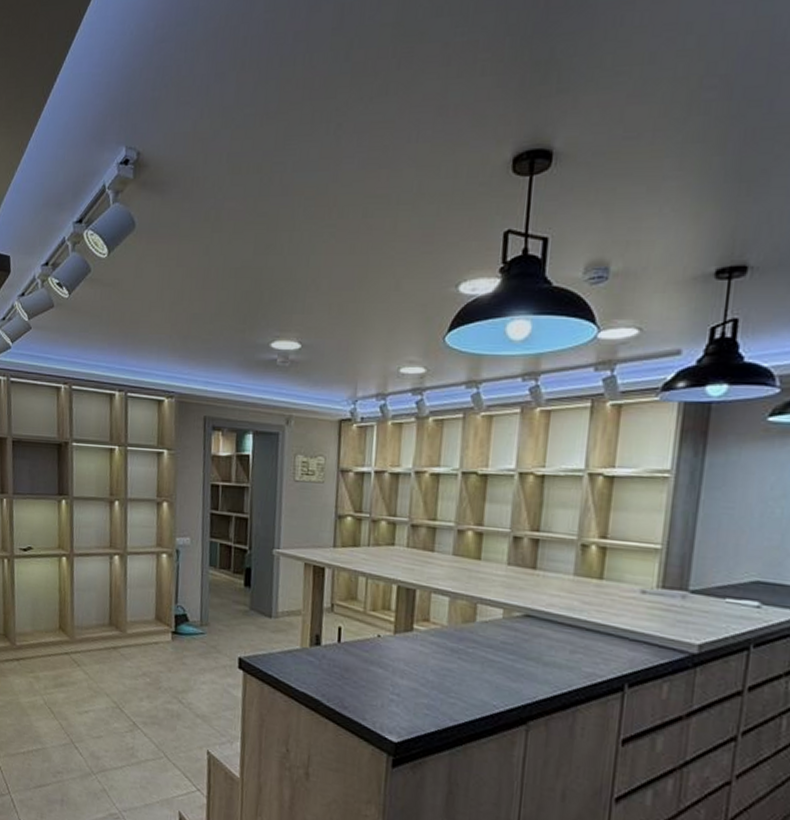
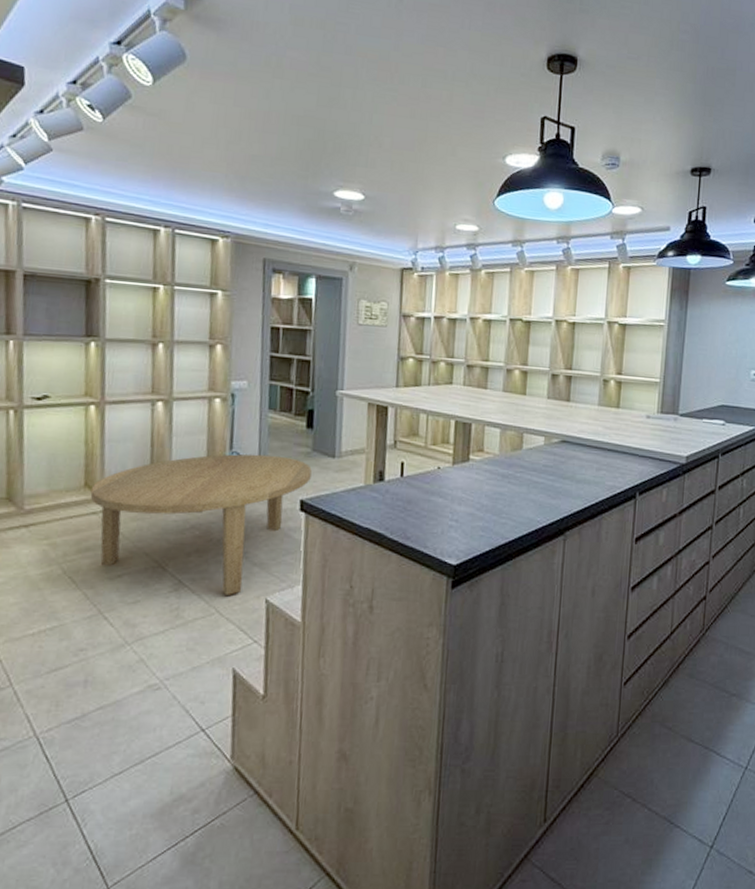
dining table: none [63,607,249,743] -> present [90,454,312,597]

